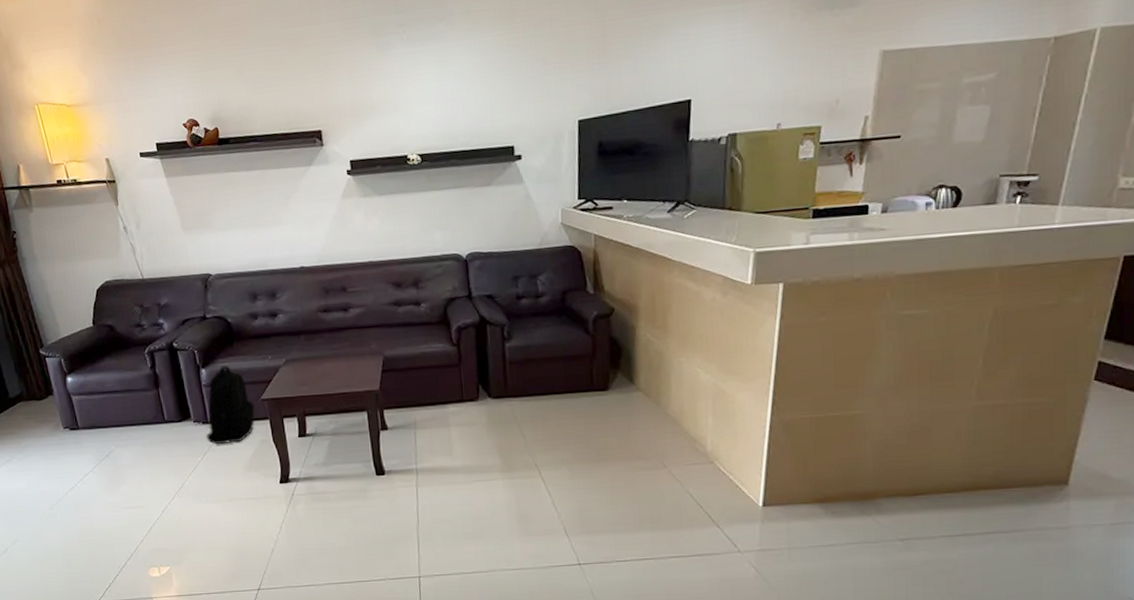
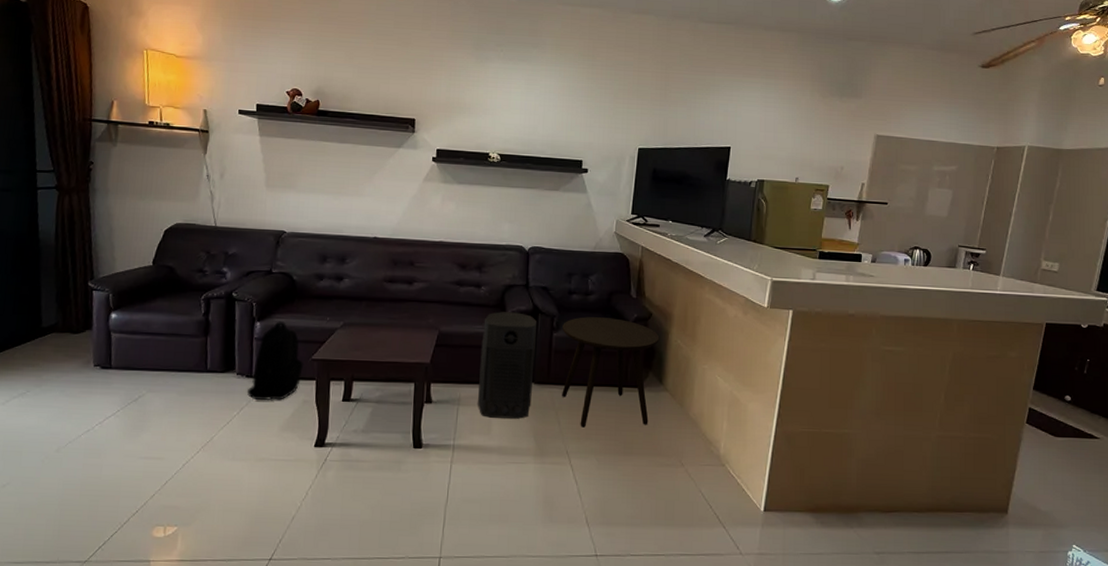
air purifier: none [429,326,491,438] -> present [477,312,538,419]
side table: none [514,319,626,438] -> present [562,317,660,428]

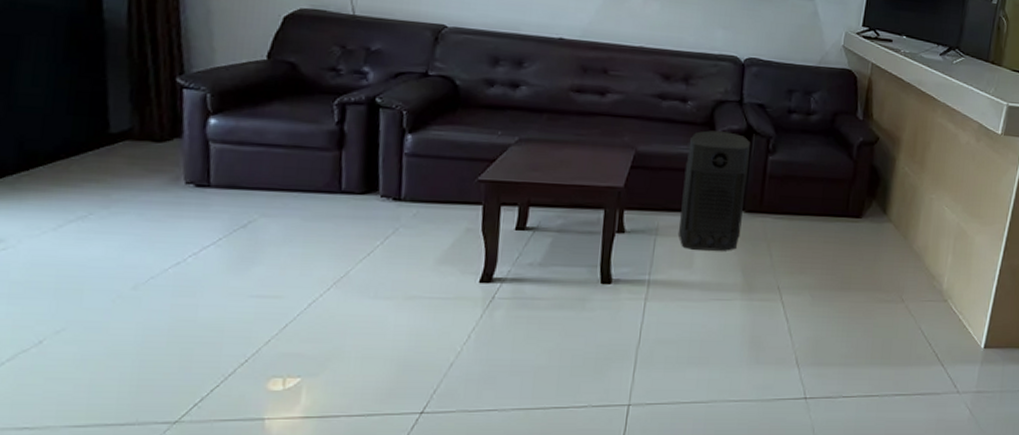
backpack: present [246,321,304,401] -> none [393,134,469,229]
side table: present [562,317,660,428] -> none [775,139,886,261]

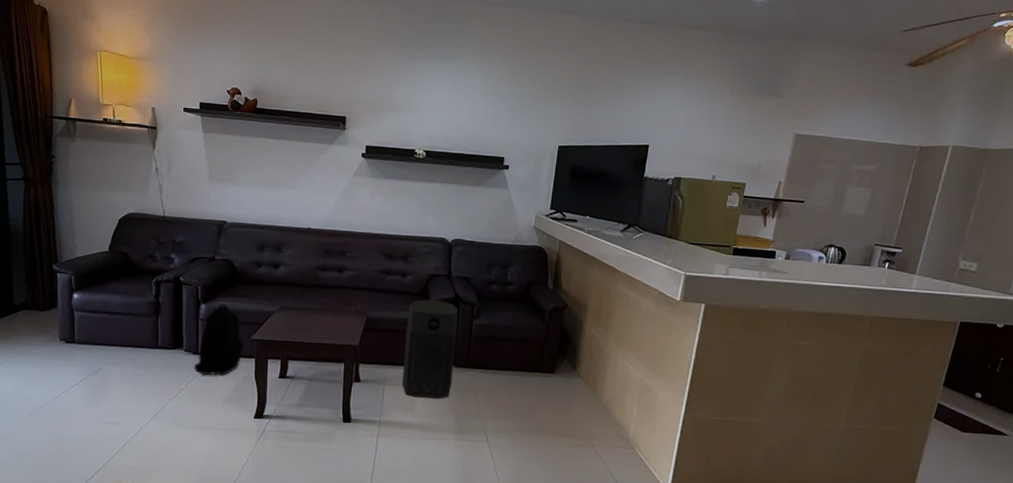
backpack: none [393,134,469,229] -> present [193,304,245,376]

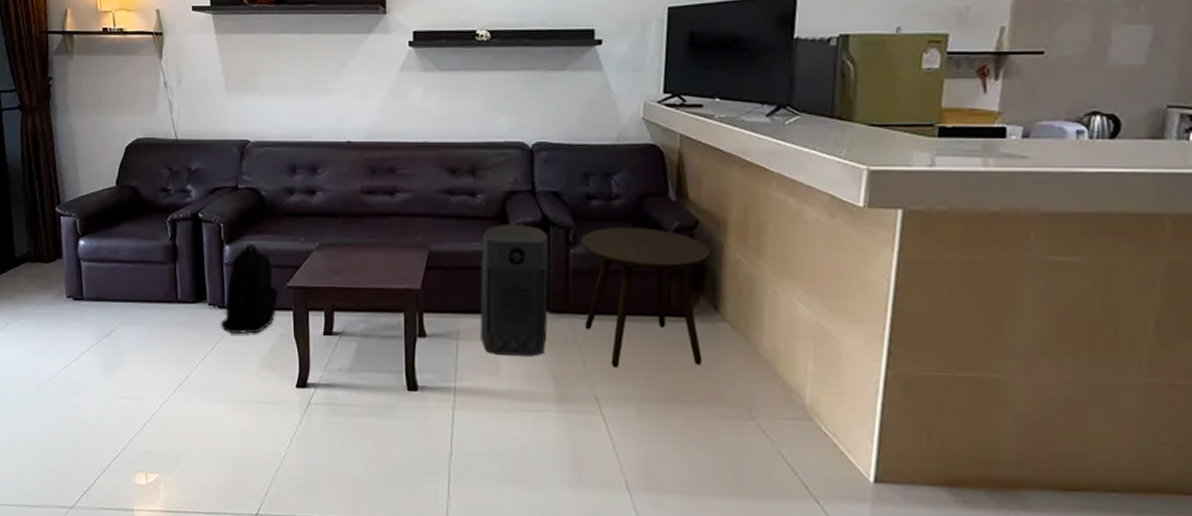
side table: none [481,306,575,409] -> present [581,227,711,368]

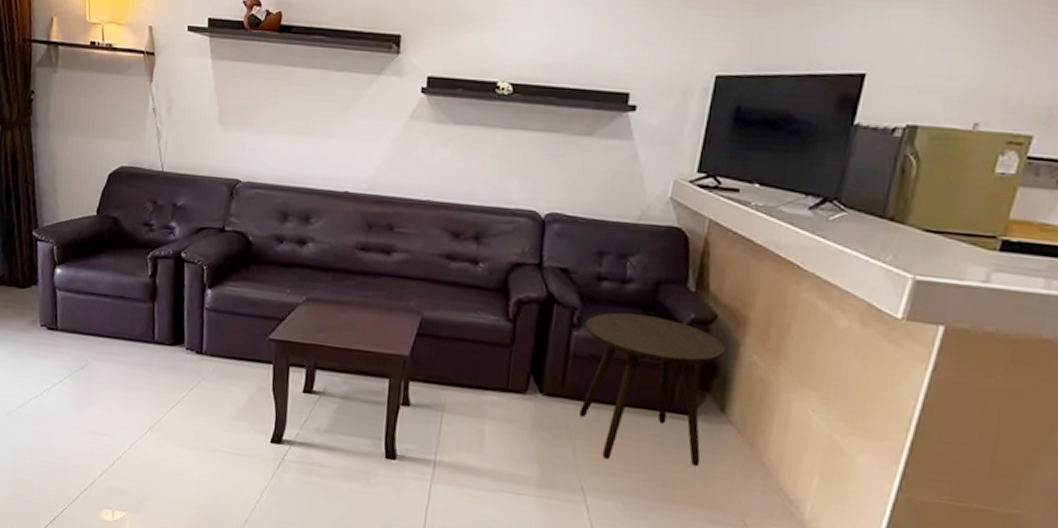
backpack: present [220,244,279,335] -> none [196,290,260,384]
air purifier: present [480,224,549,356] -> none [466,297,552,438]

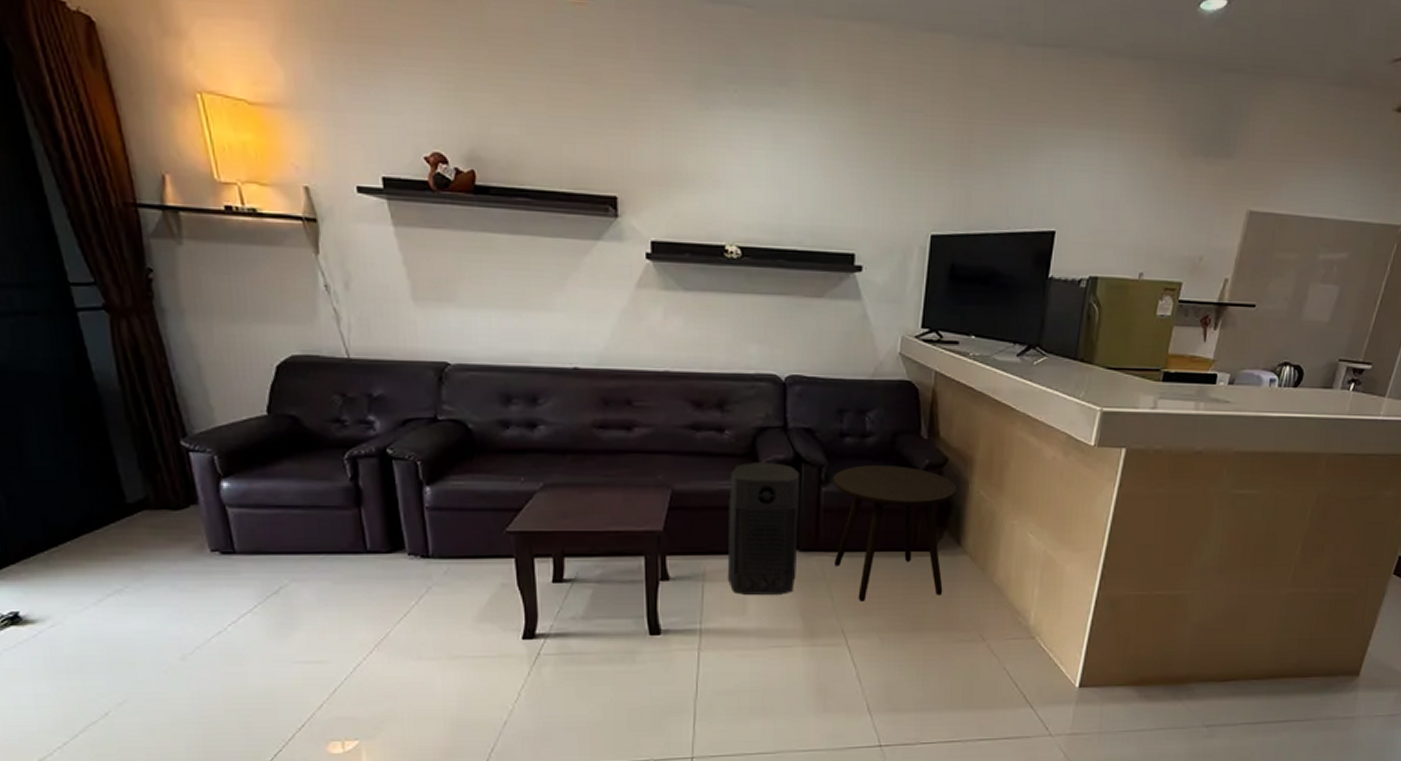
air purifier: none [466,297,552,438] -> present [727,462,801,595]

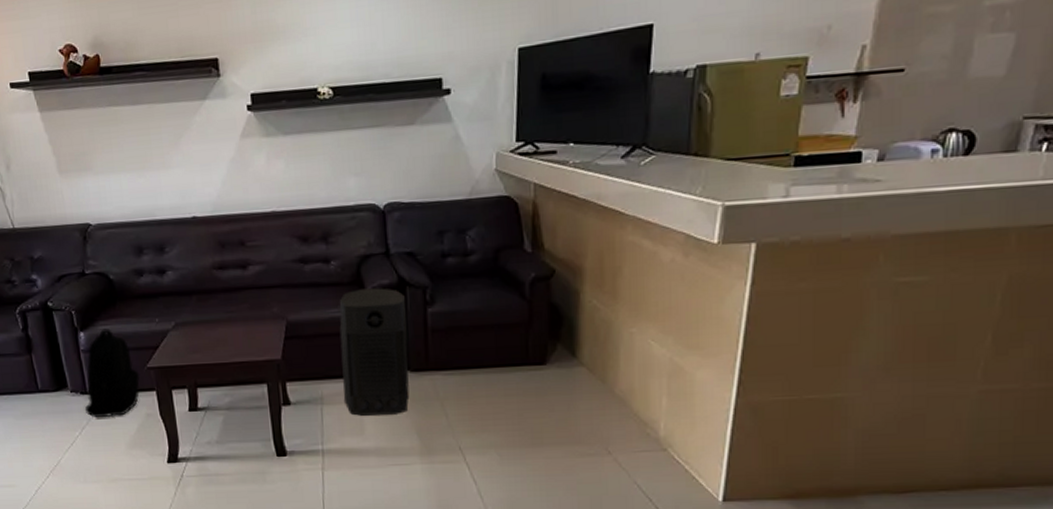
backpack: none [424,484,497,586] -> present [84,328,140,418]
side table: present [833,465,958,602] -> none [438,281,568,418]

